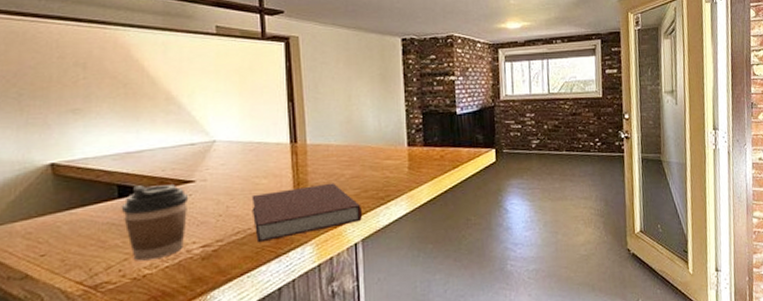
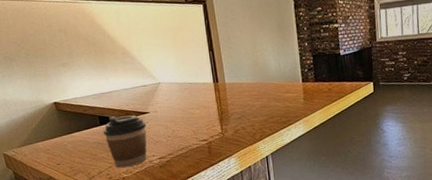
notebook: present [251,183,362,243] -> none [189,112,270,156]

